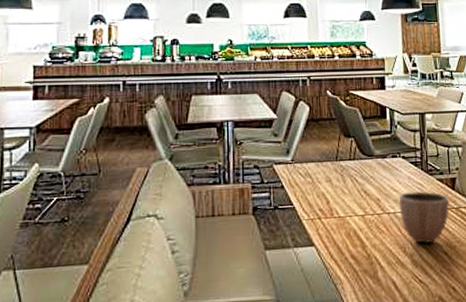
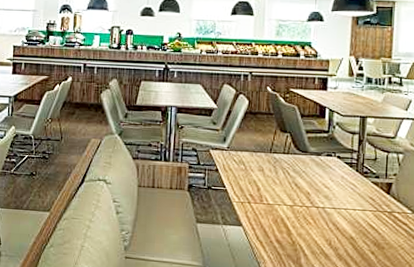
decorative bowl: present [399,191,450,244] -> none [329,190,383,242]

